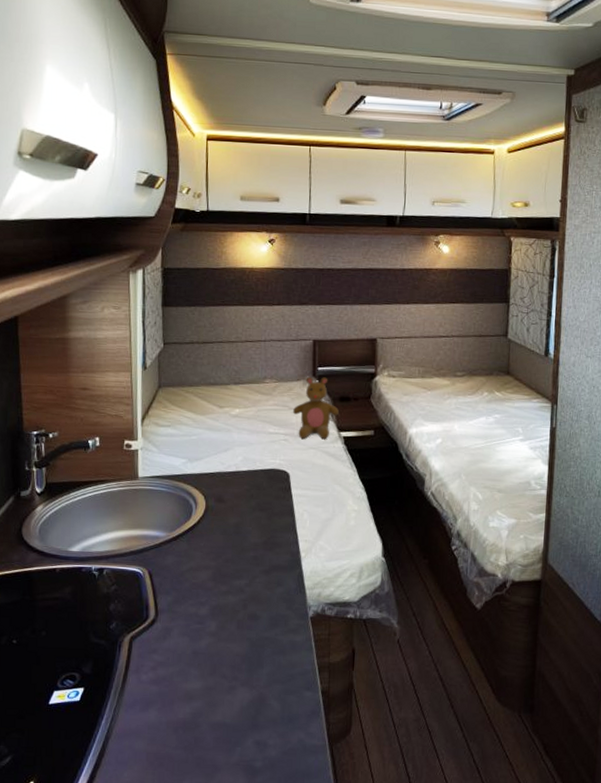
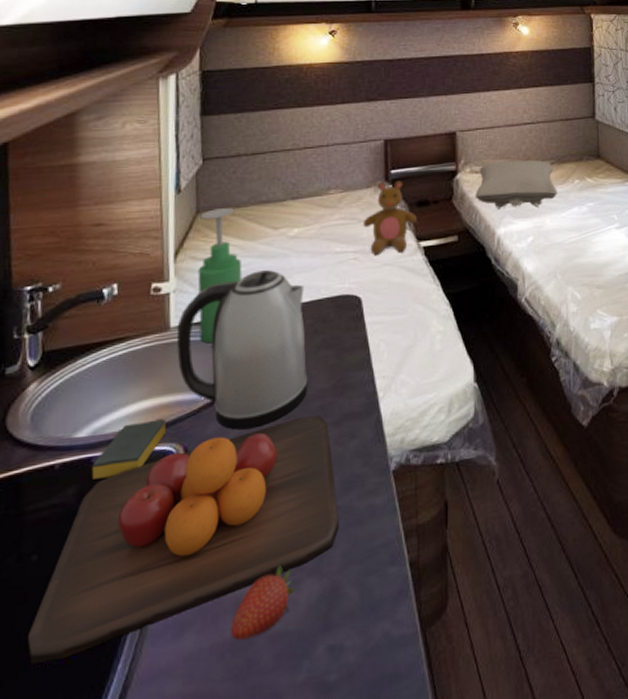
chopping board: none [40,563,267,709] -> present [27,415,340,665]
sponge: none [82,547,136,585] -> present [91,420,167,479]
kettle: none [143,440,244,566] -> present [176,270,308,431]
soap dispenser: none [159,385,194,494] -> present [197,208,242,344]
fruit: none [182,672,232,723] -> present [231,564,296,641]
pillow: none [391,368,467,415] -> present [475,160,557,209]

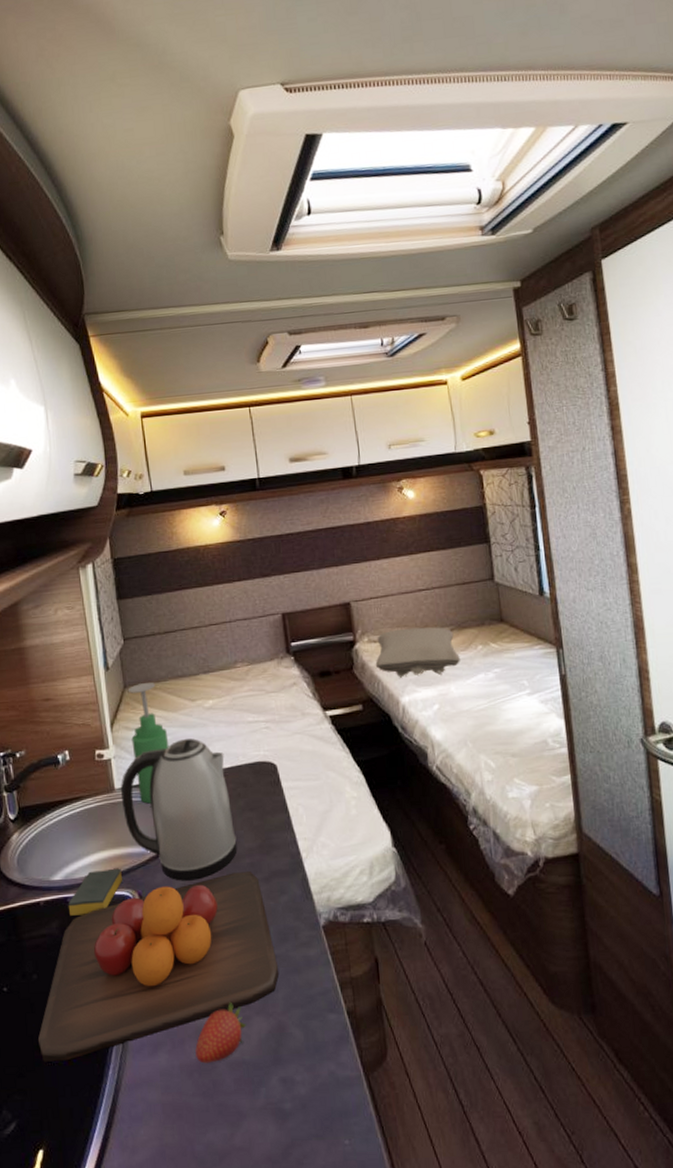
teddy bear: present [362,181,417,255] -> none [270,652,321,724]

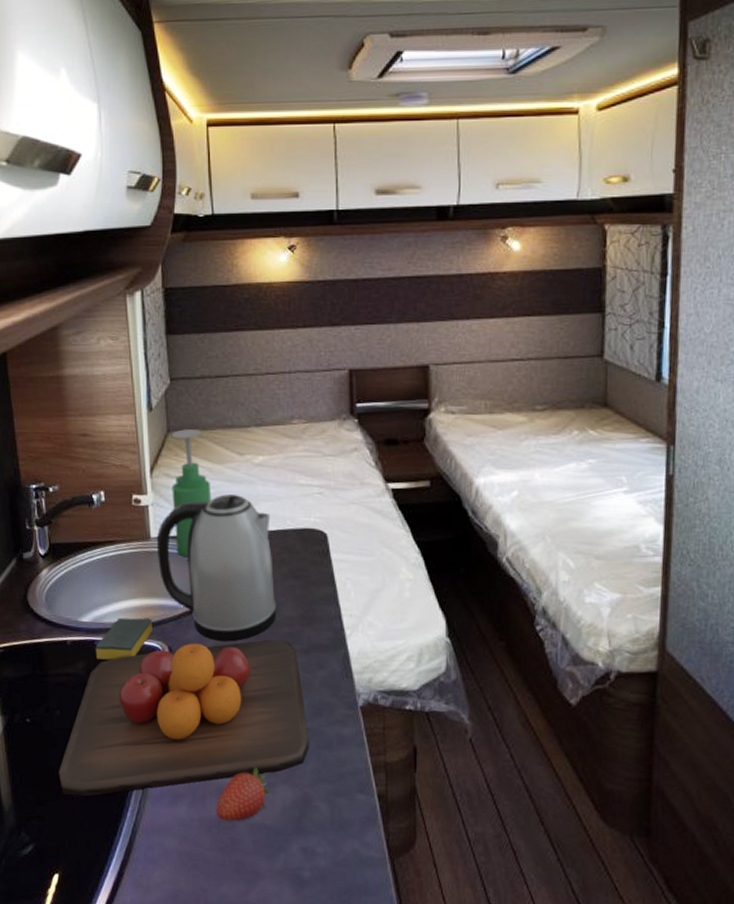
pillow: present [375,627,460,678] -> none [450,401,550,460]

